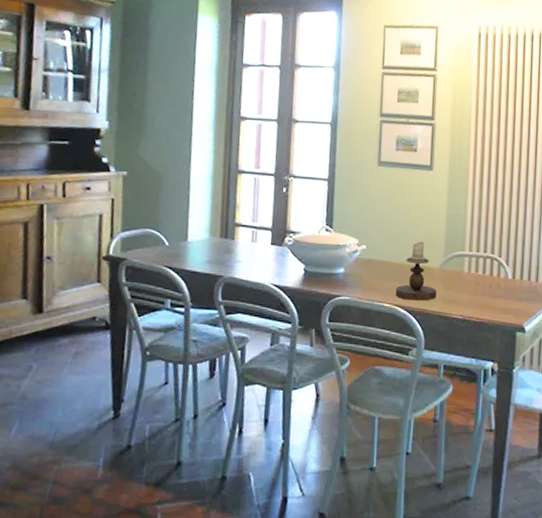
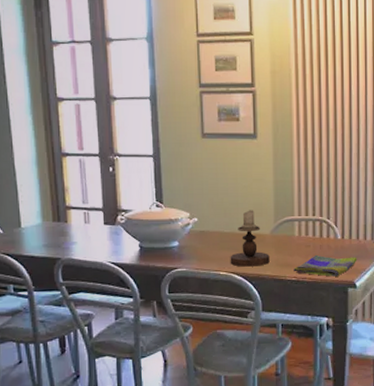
dish towel: none [460,293,528,318] -> present [293,254,357,277]

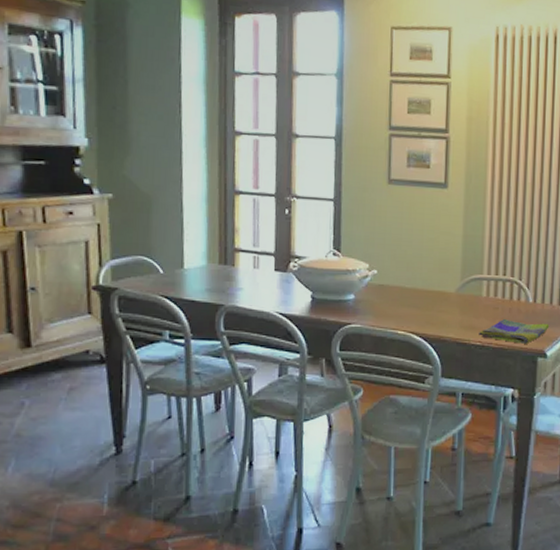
candlestick: present [230,210,270,267] -> none [409,265,453,327]

